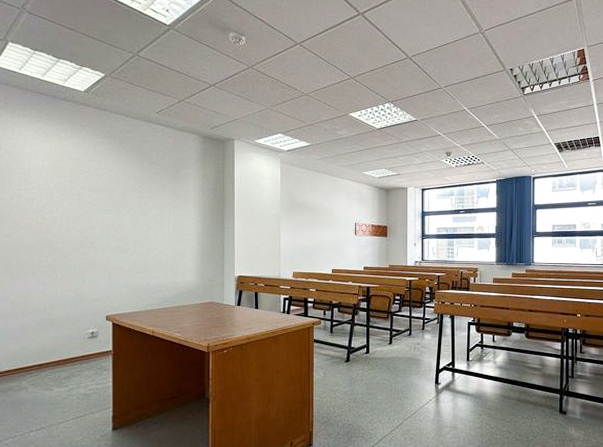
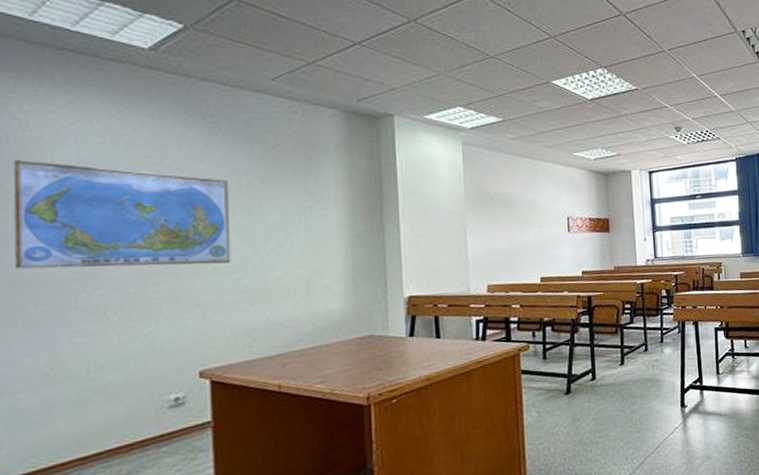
world map: none [7,167,127,243] -> present [13,160,231,269]

